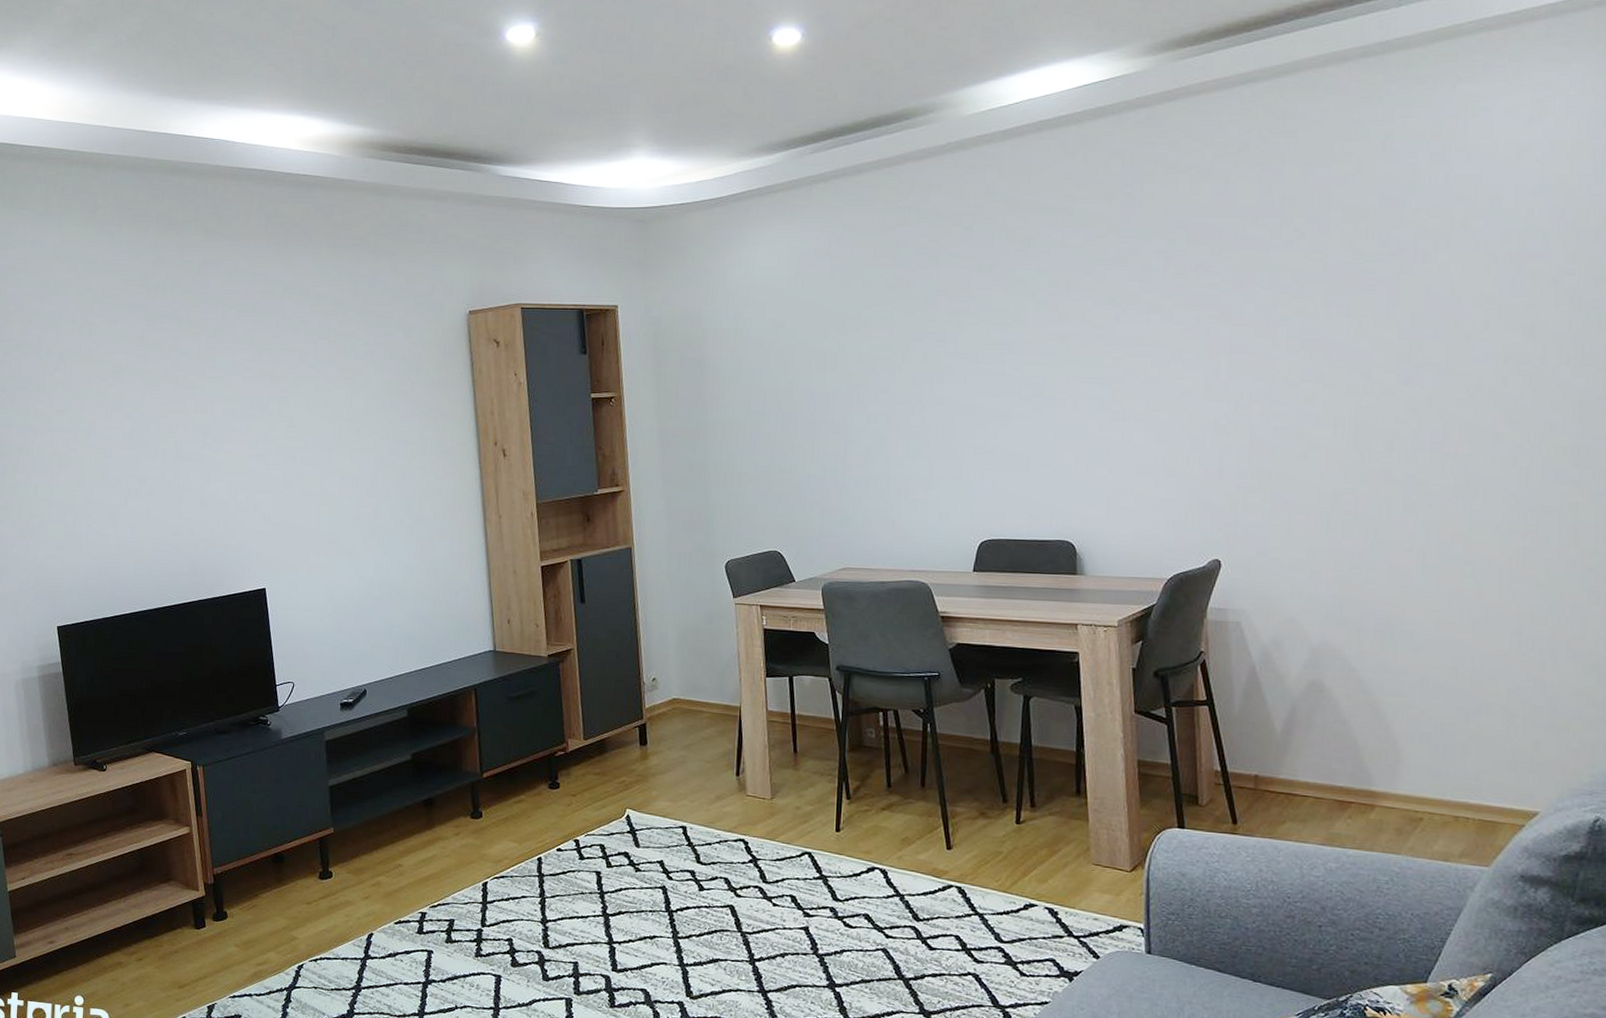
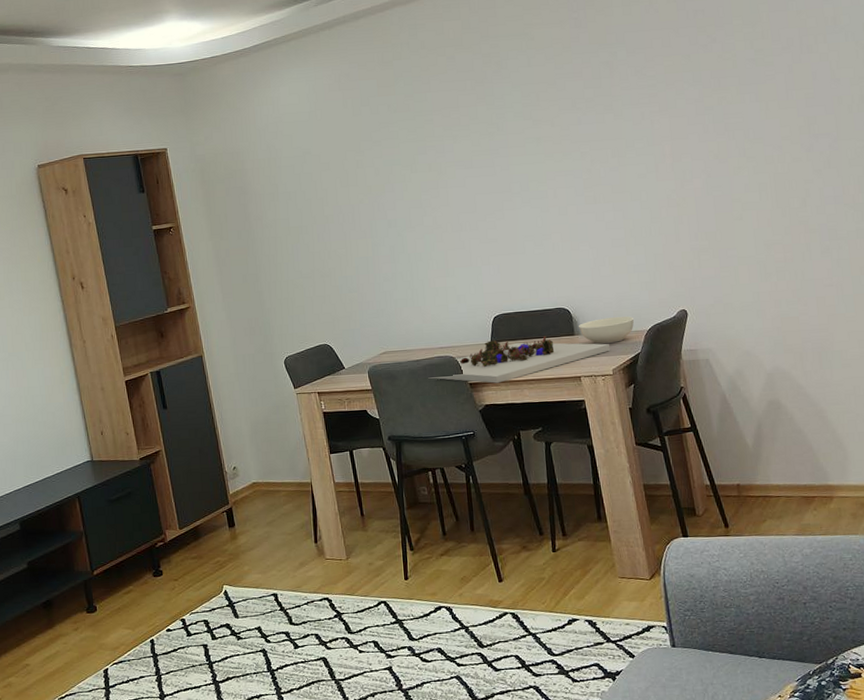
flower arrangement: none [892,569,1119,620] -> present [428,336,611,383]
bowl: none [1083,558,1154,590] -> present [579,316,635,345]

